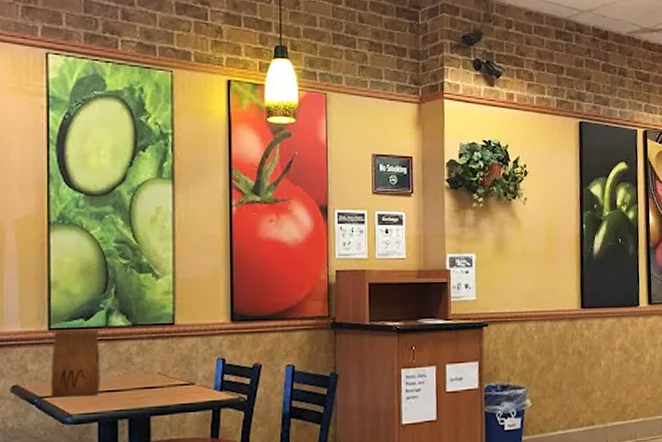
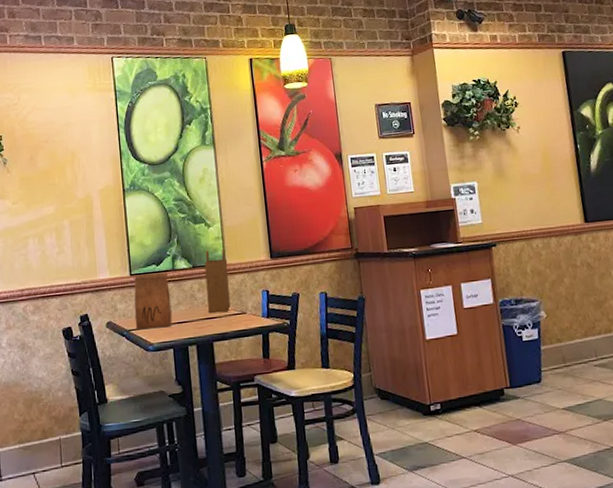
shopping bag: none [148,305,177,383] -> present [204,248,231,314]

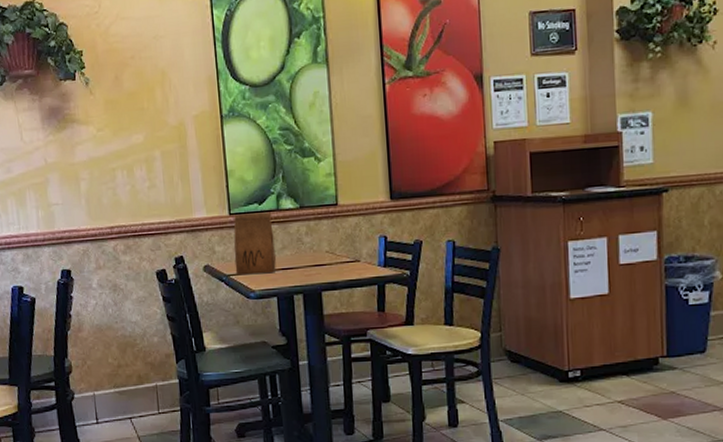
shopping bag: present [204,248,231,314] -> none [313,187,342,261]

